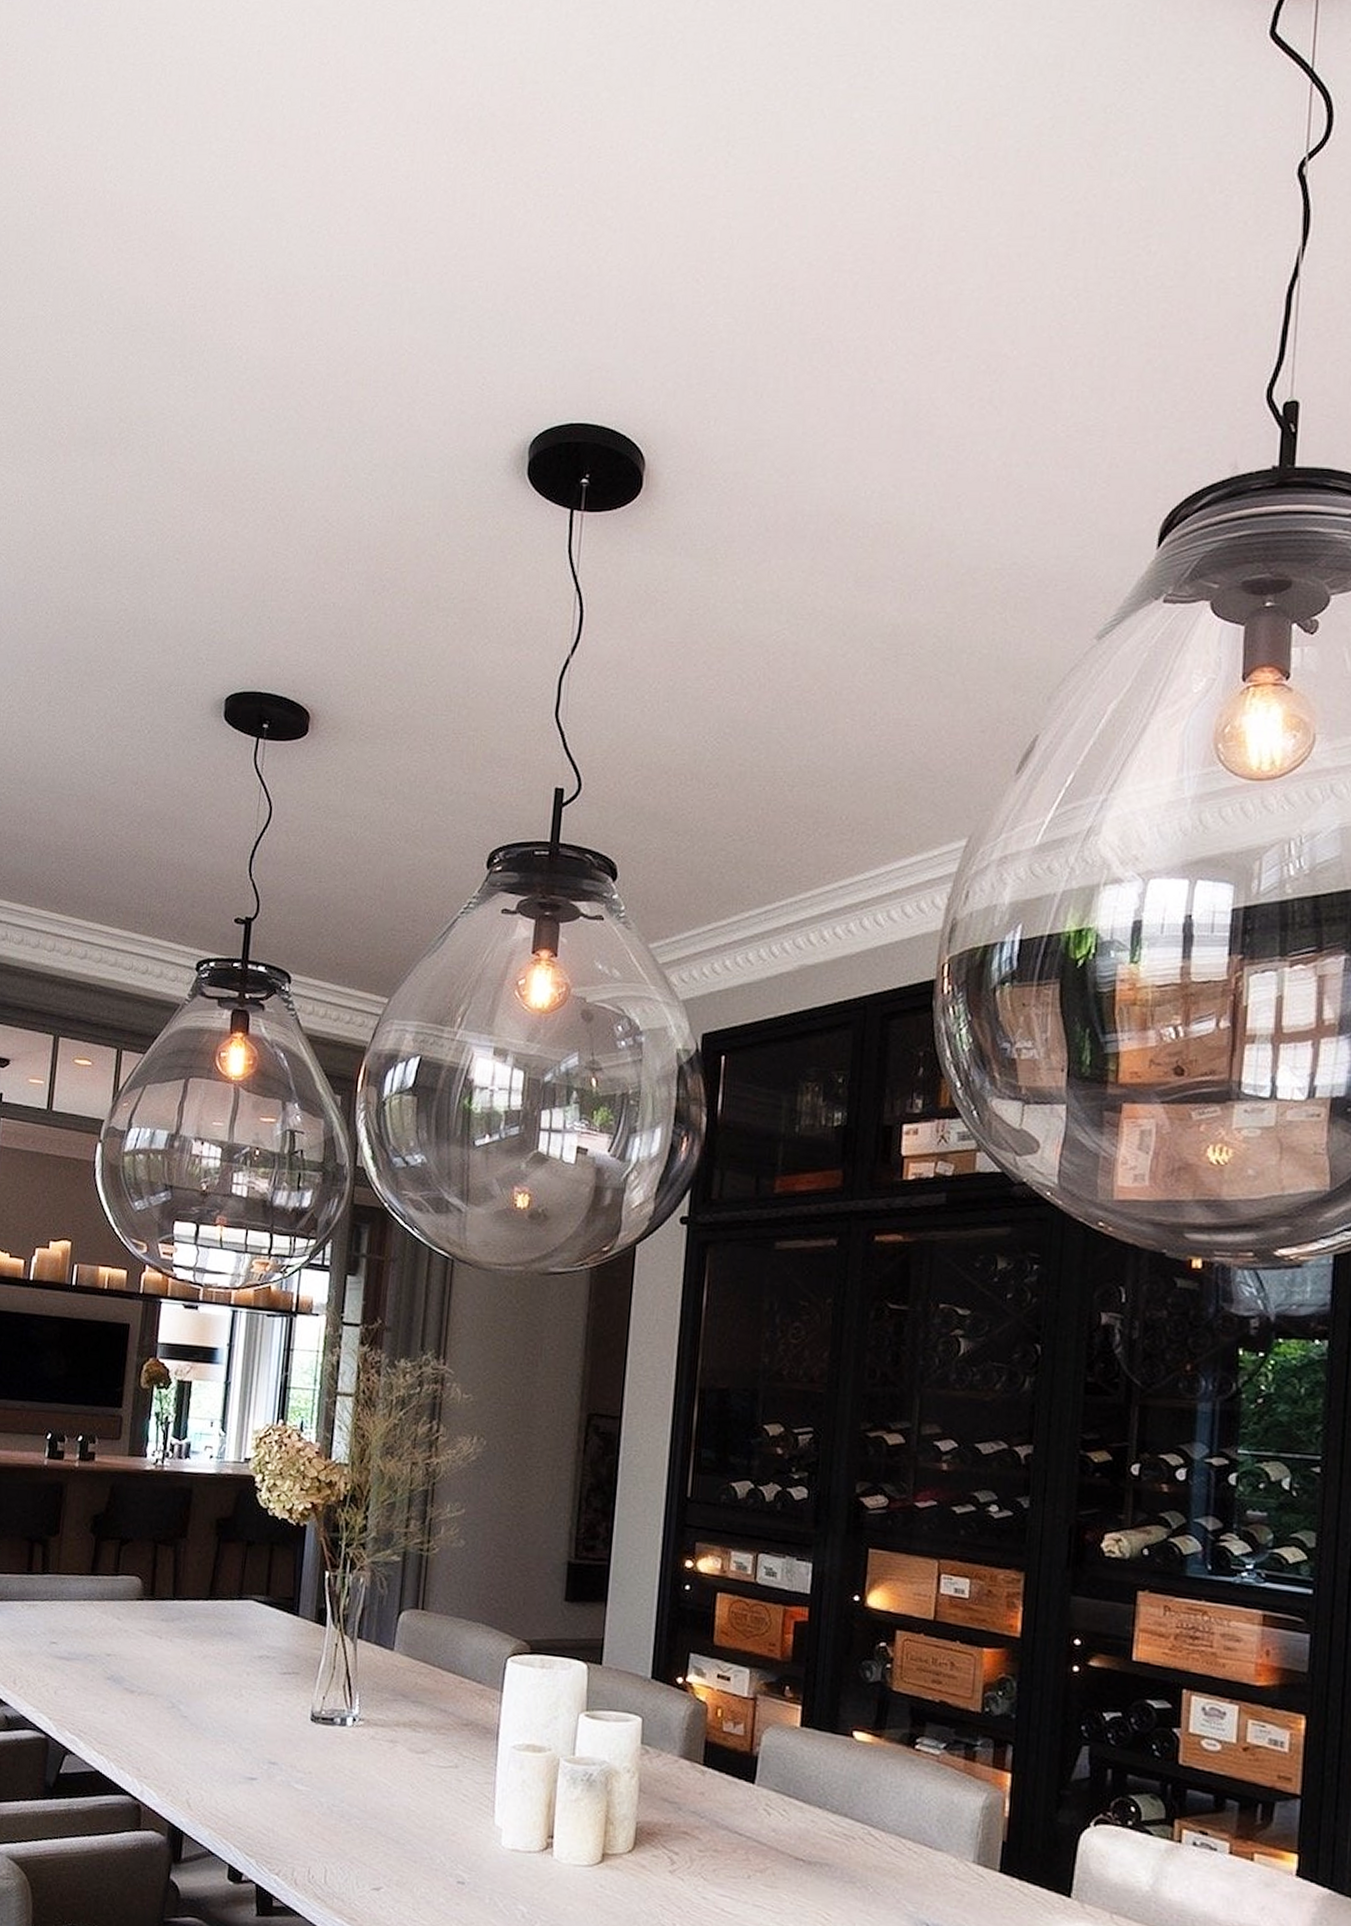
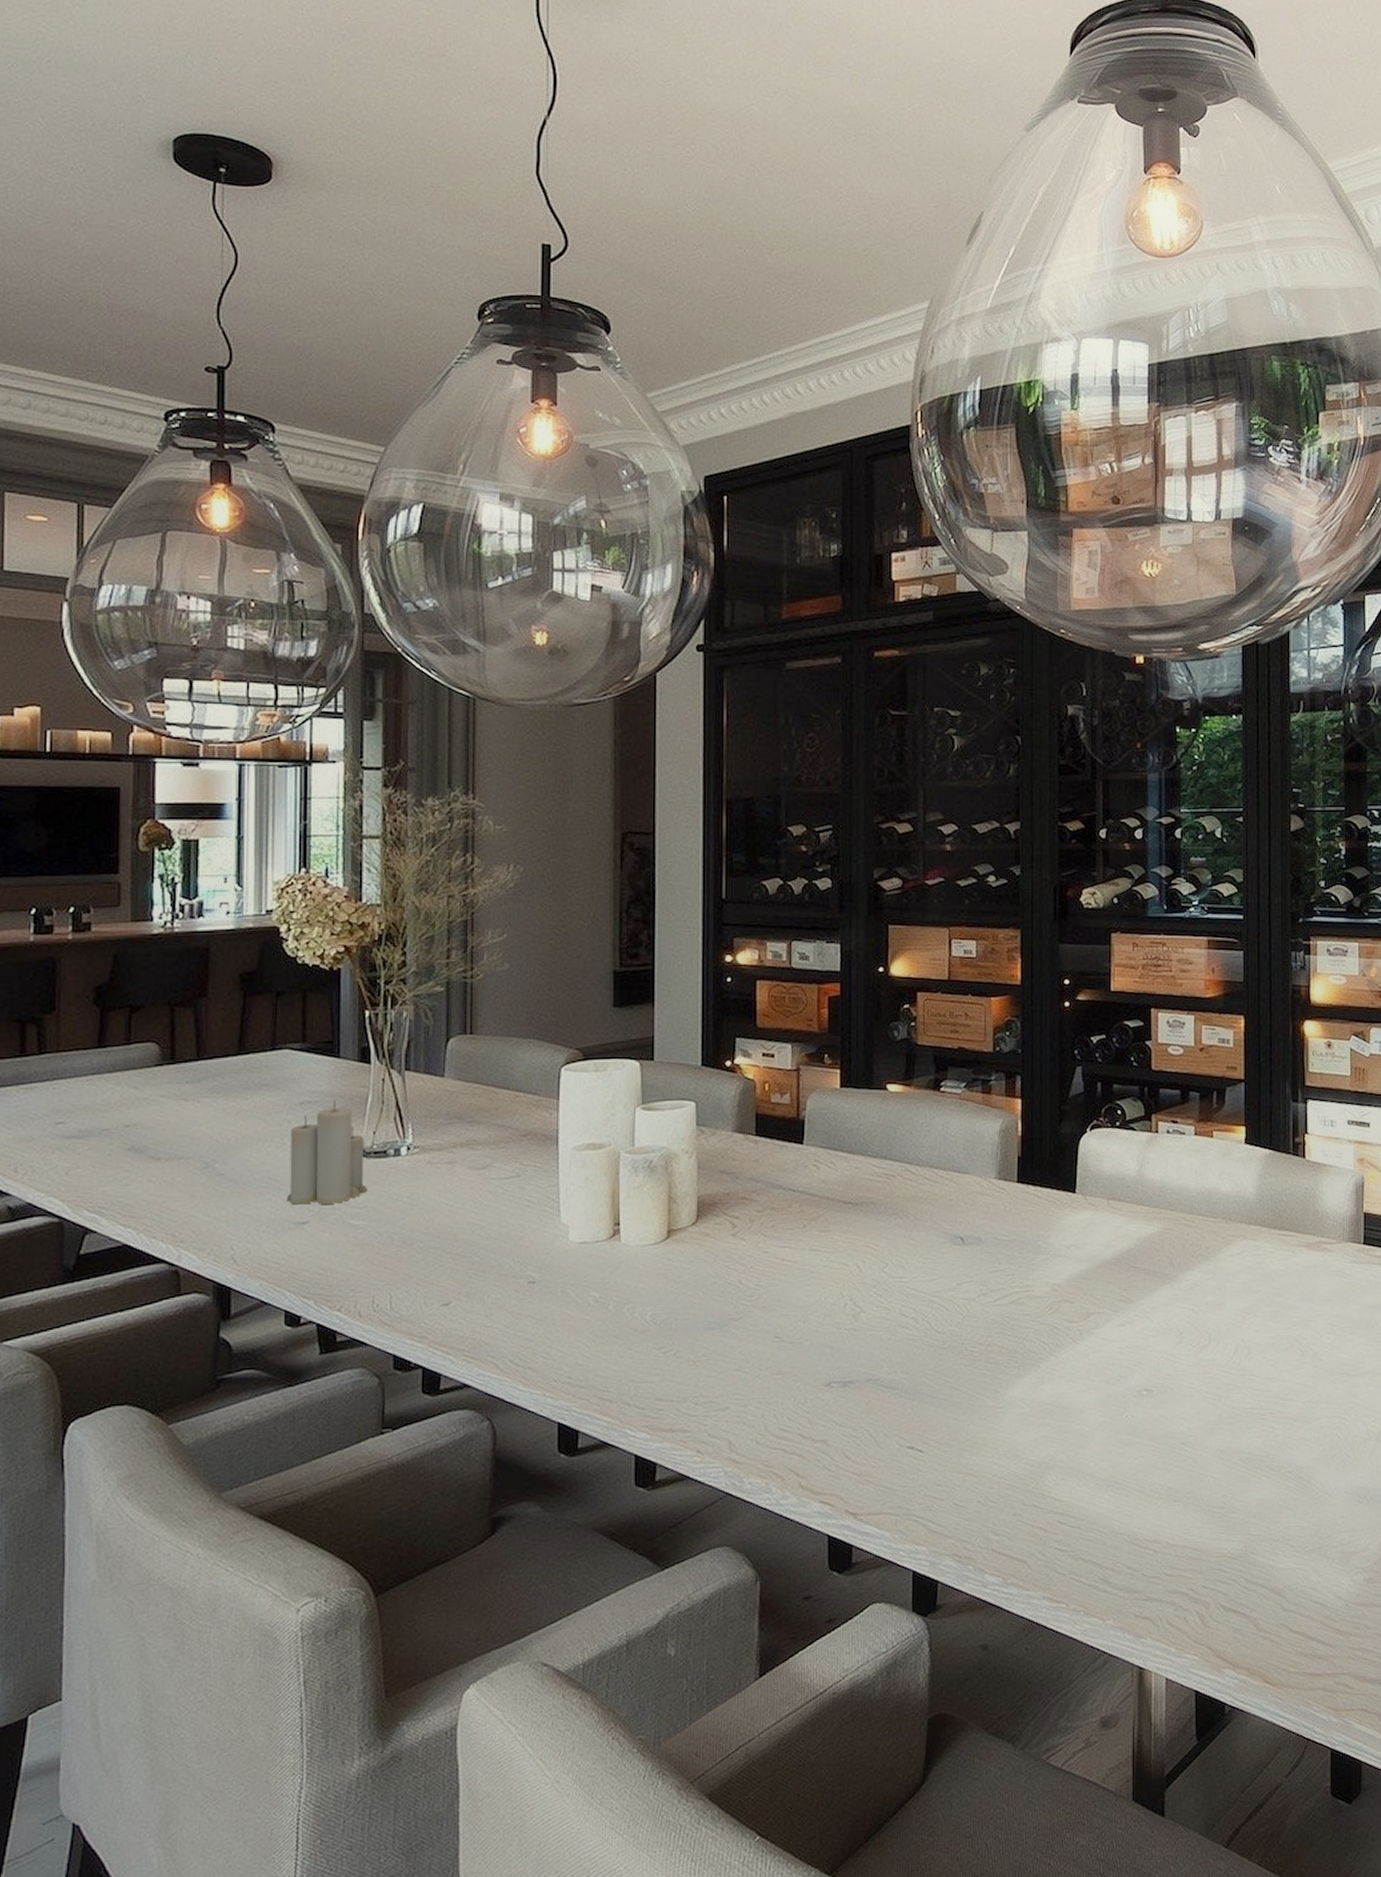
candle: none [239,1658,314,1765] -> present [287,1099,368,1205]

